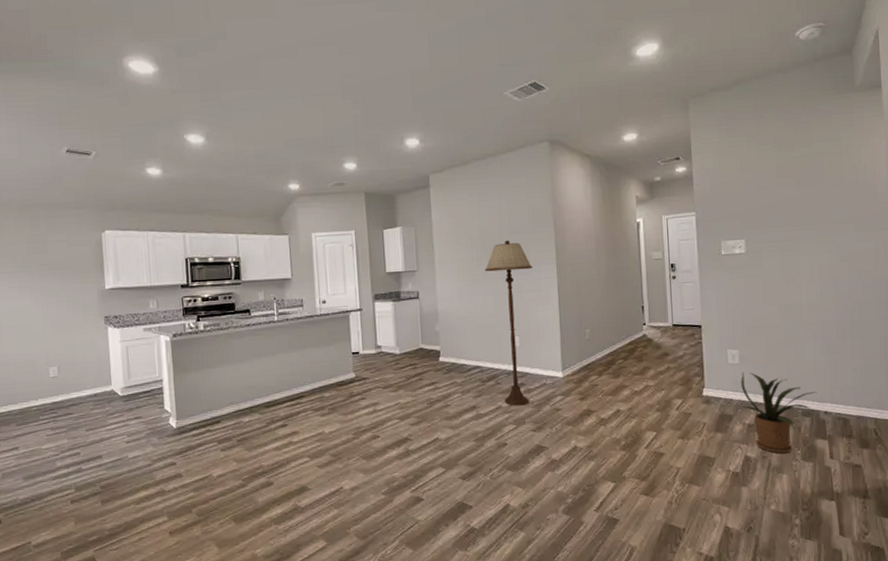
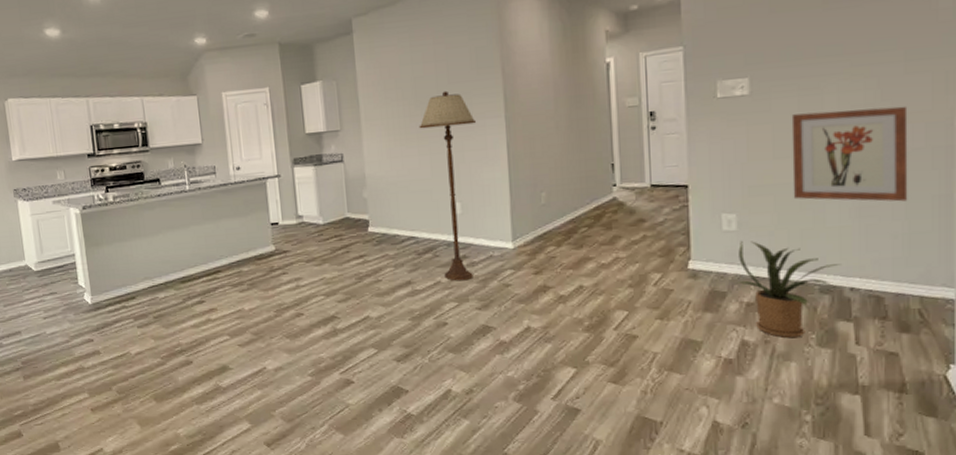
wall art: none [777,266,863,342] -> present [791,106,908,202]

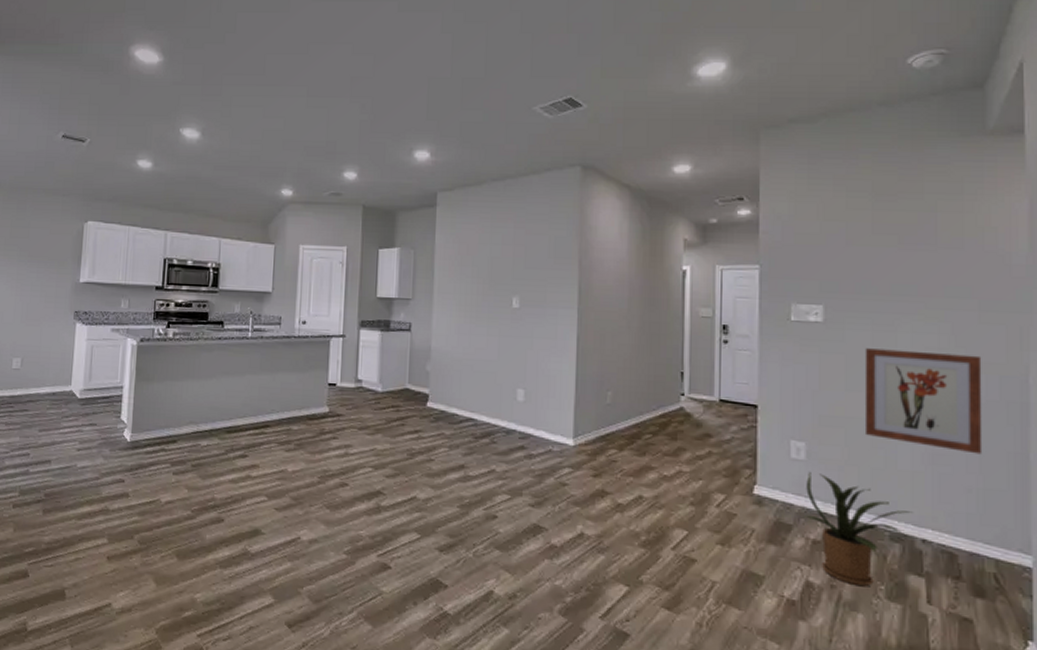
floor lamp: present [419,90,477,281] -> none [490,275,549,473]

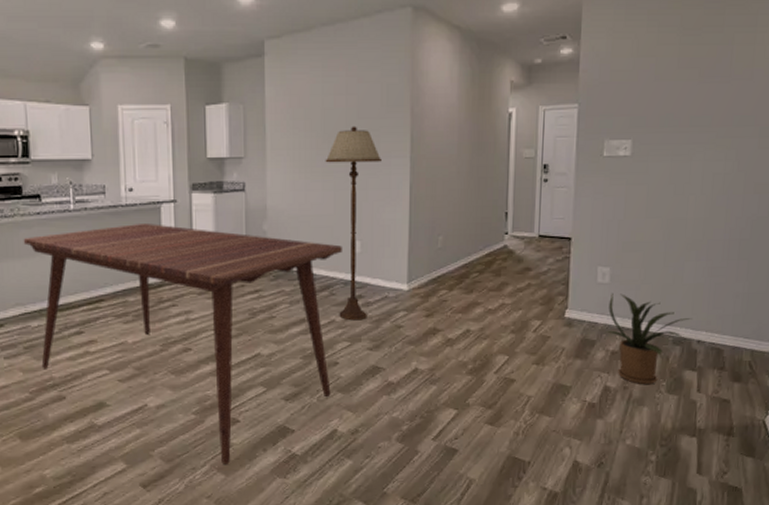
dining table: none [203,355,505,614] -> present [23,224,342,464]
floor lamp: none [490,275,549,473] -> present [325,126,383,321]
wall art: present [864,348,983,454] -> none [659,177,758,264]

